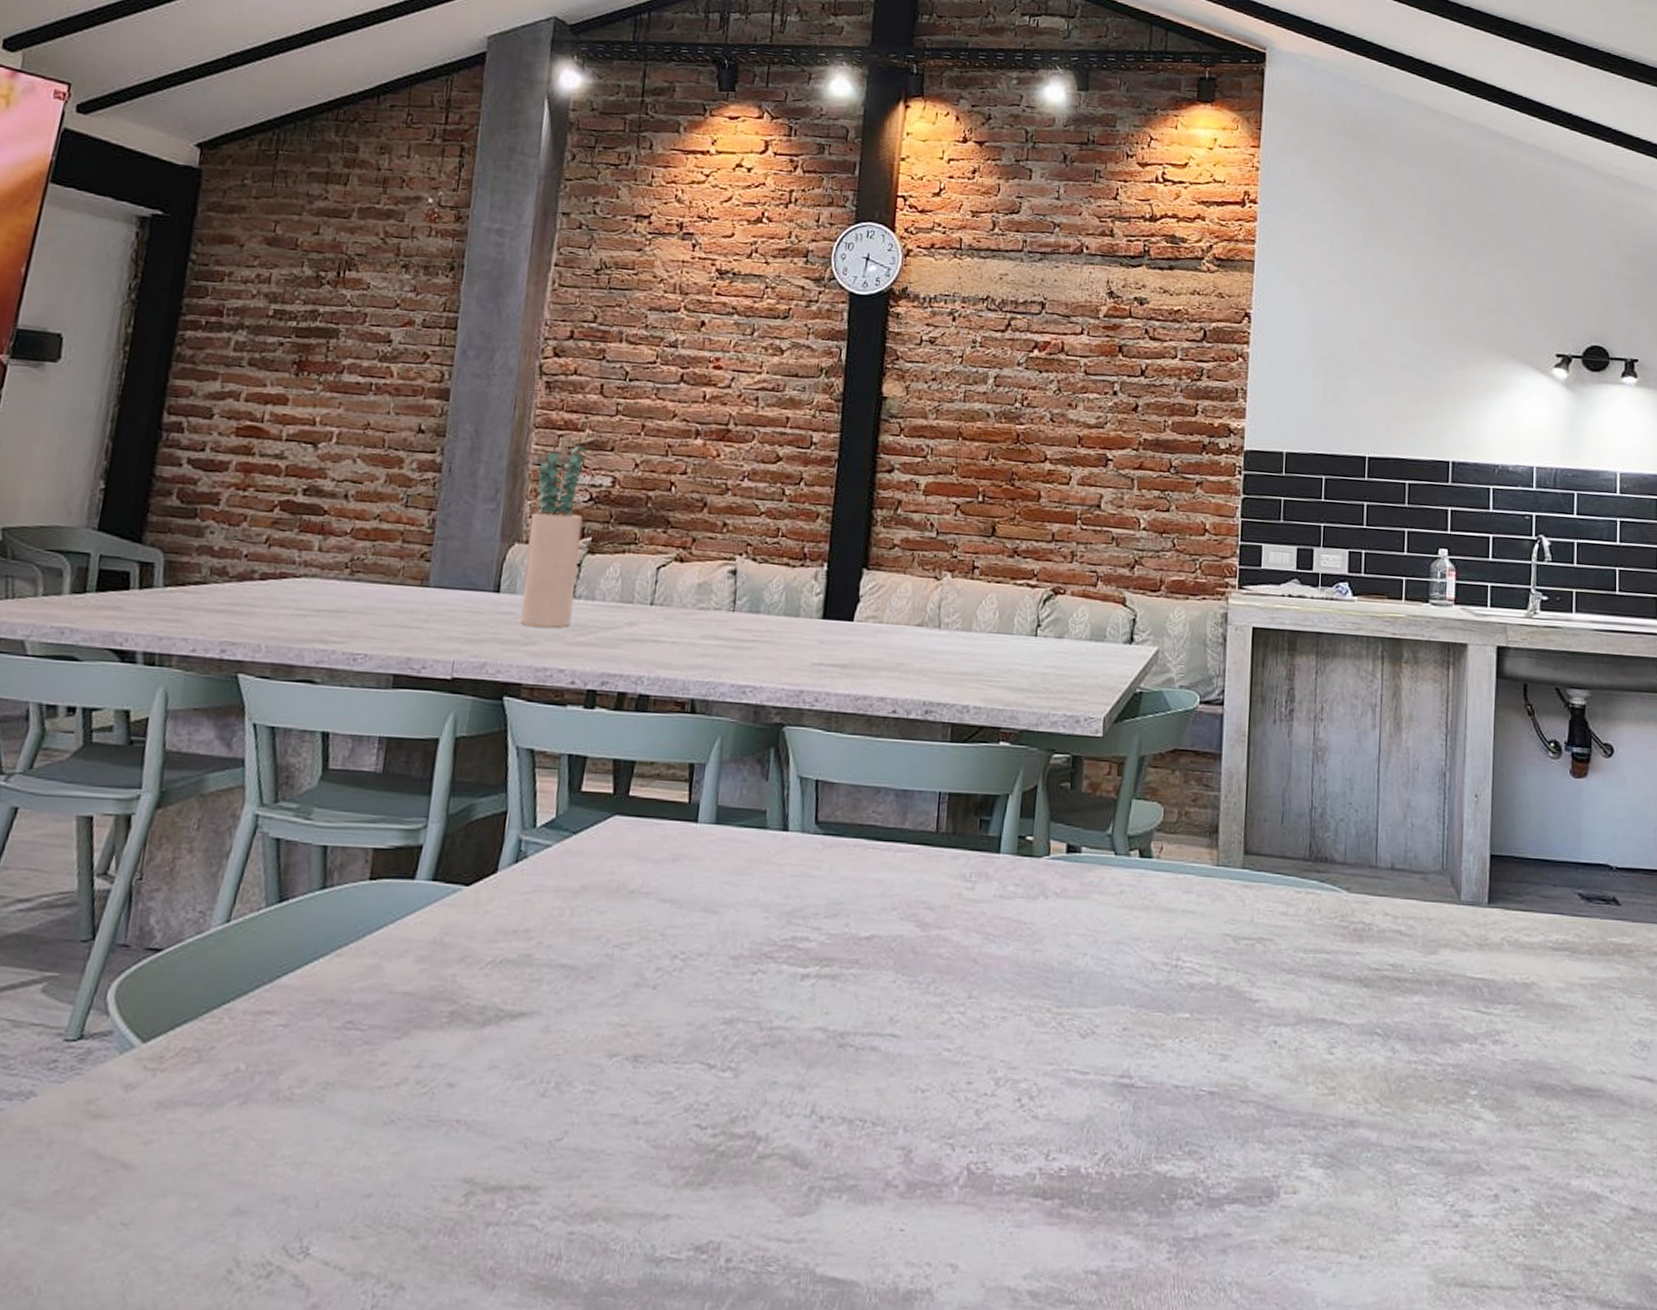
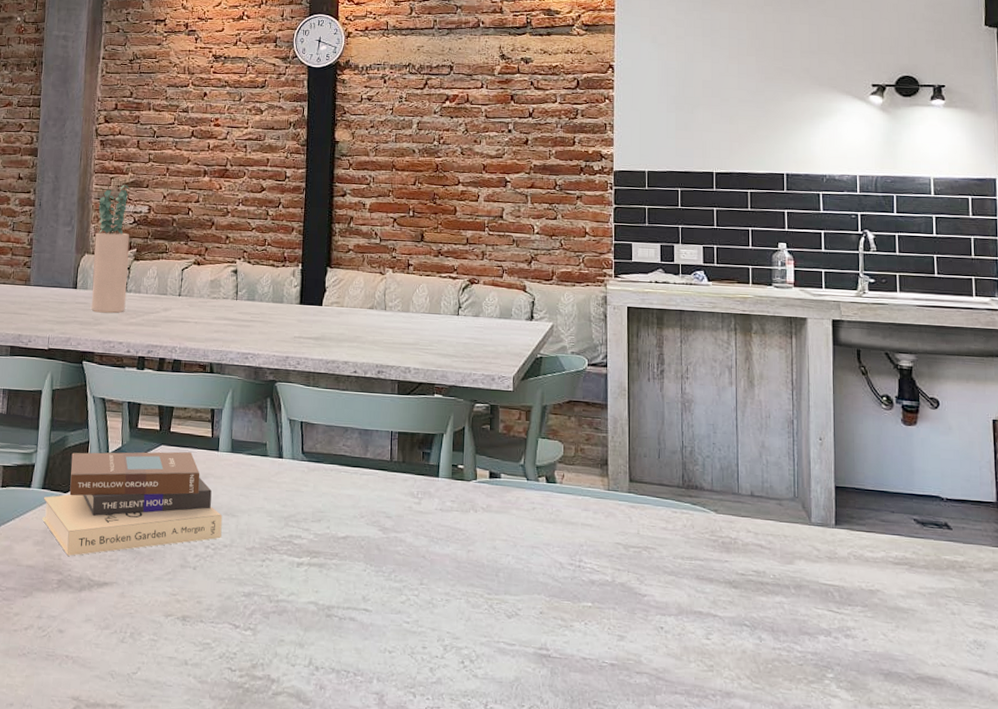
books: none [430,824,699,976] -> present [42,451,223,556]

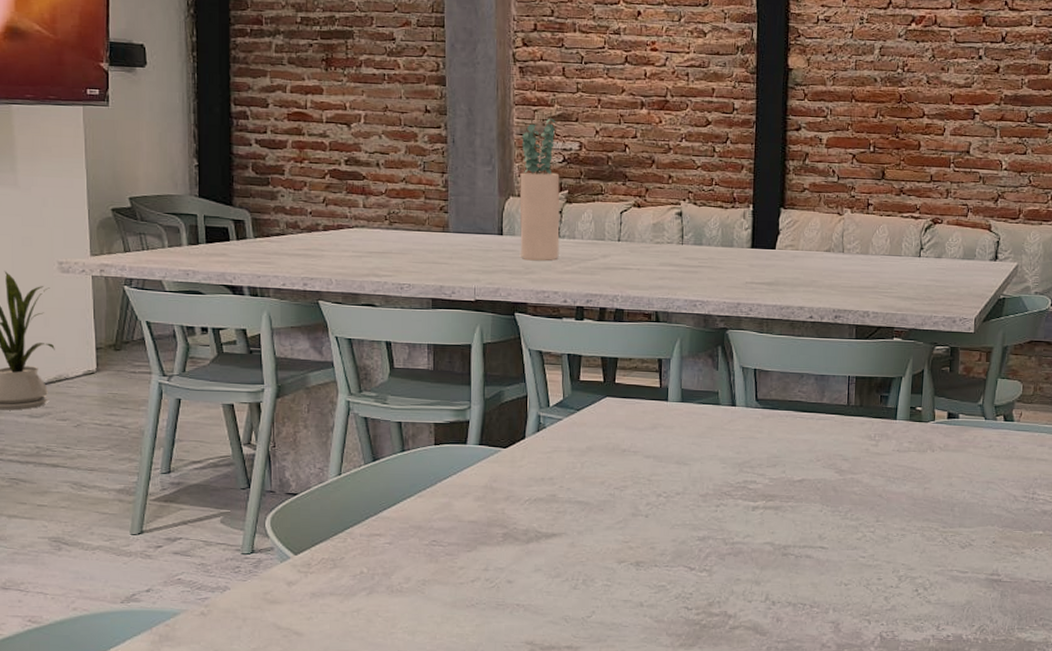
books: present [42,451,223,556] -> none [481,403,674,510]

